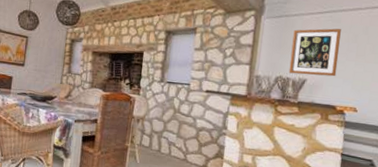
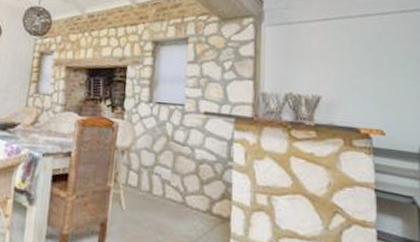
wall art: present [288,28,341,77] -> none [299,36,354,93]

